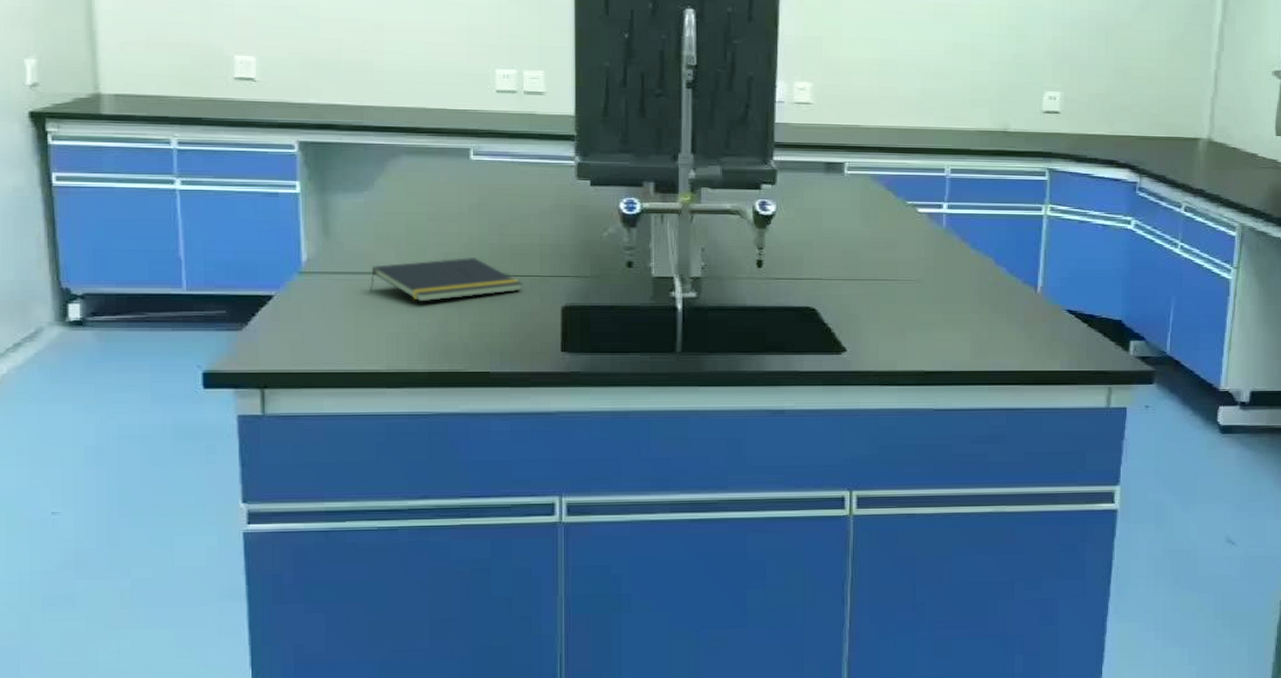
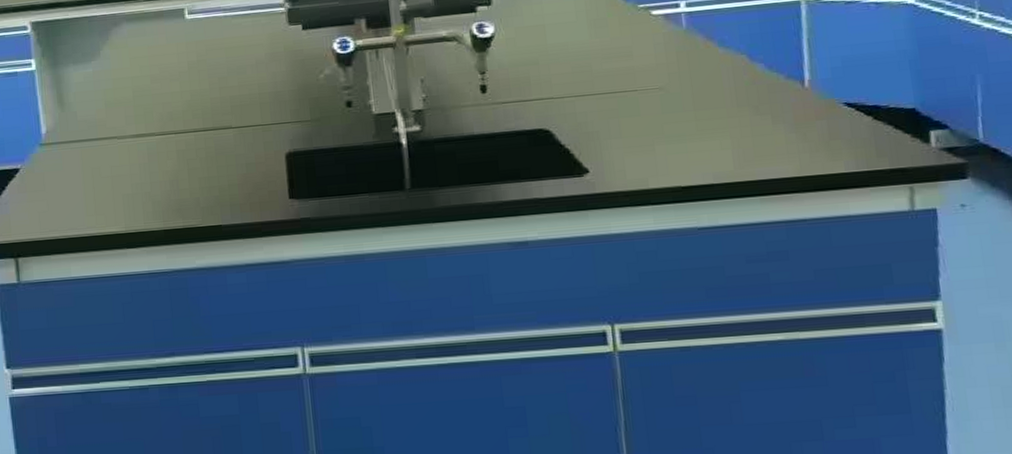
notepad: present [370,258,522,302] -> none [104,113,246,162]

